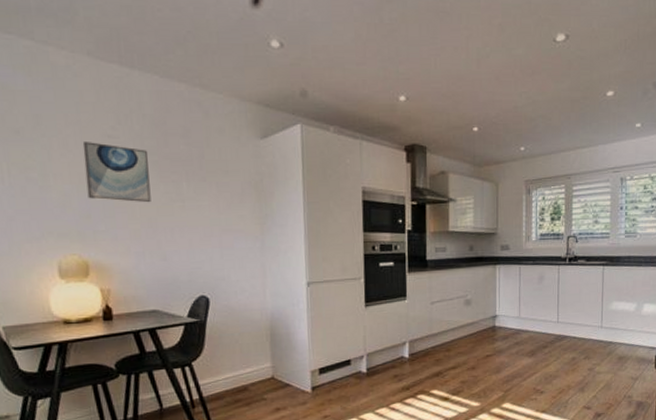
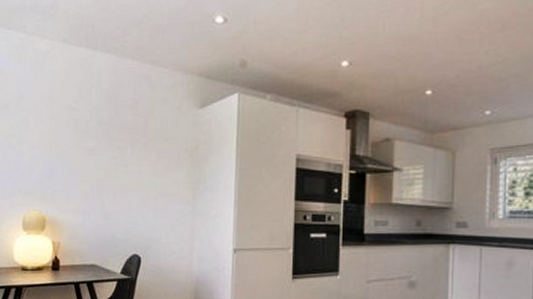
wall art: present [82,142,151,203] -> none [51,114,101,167]

